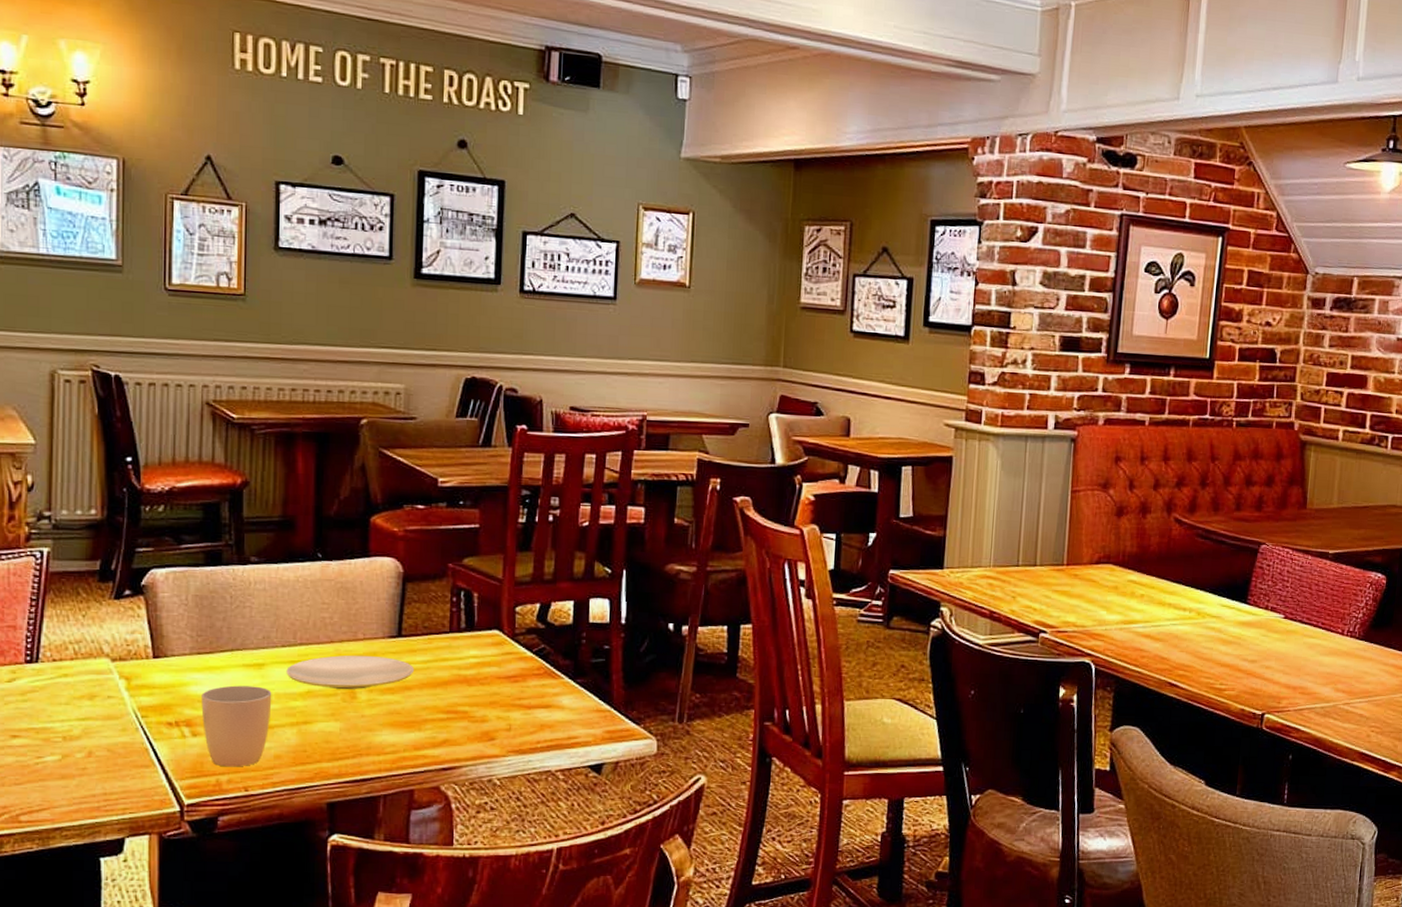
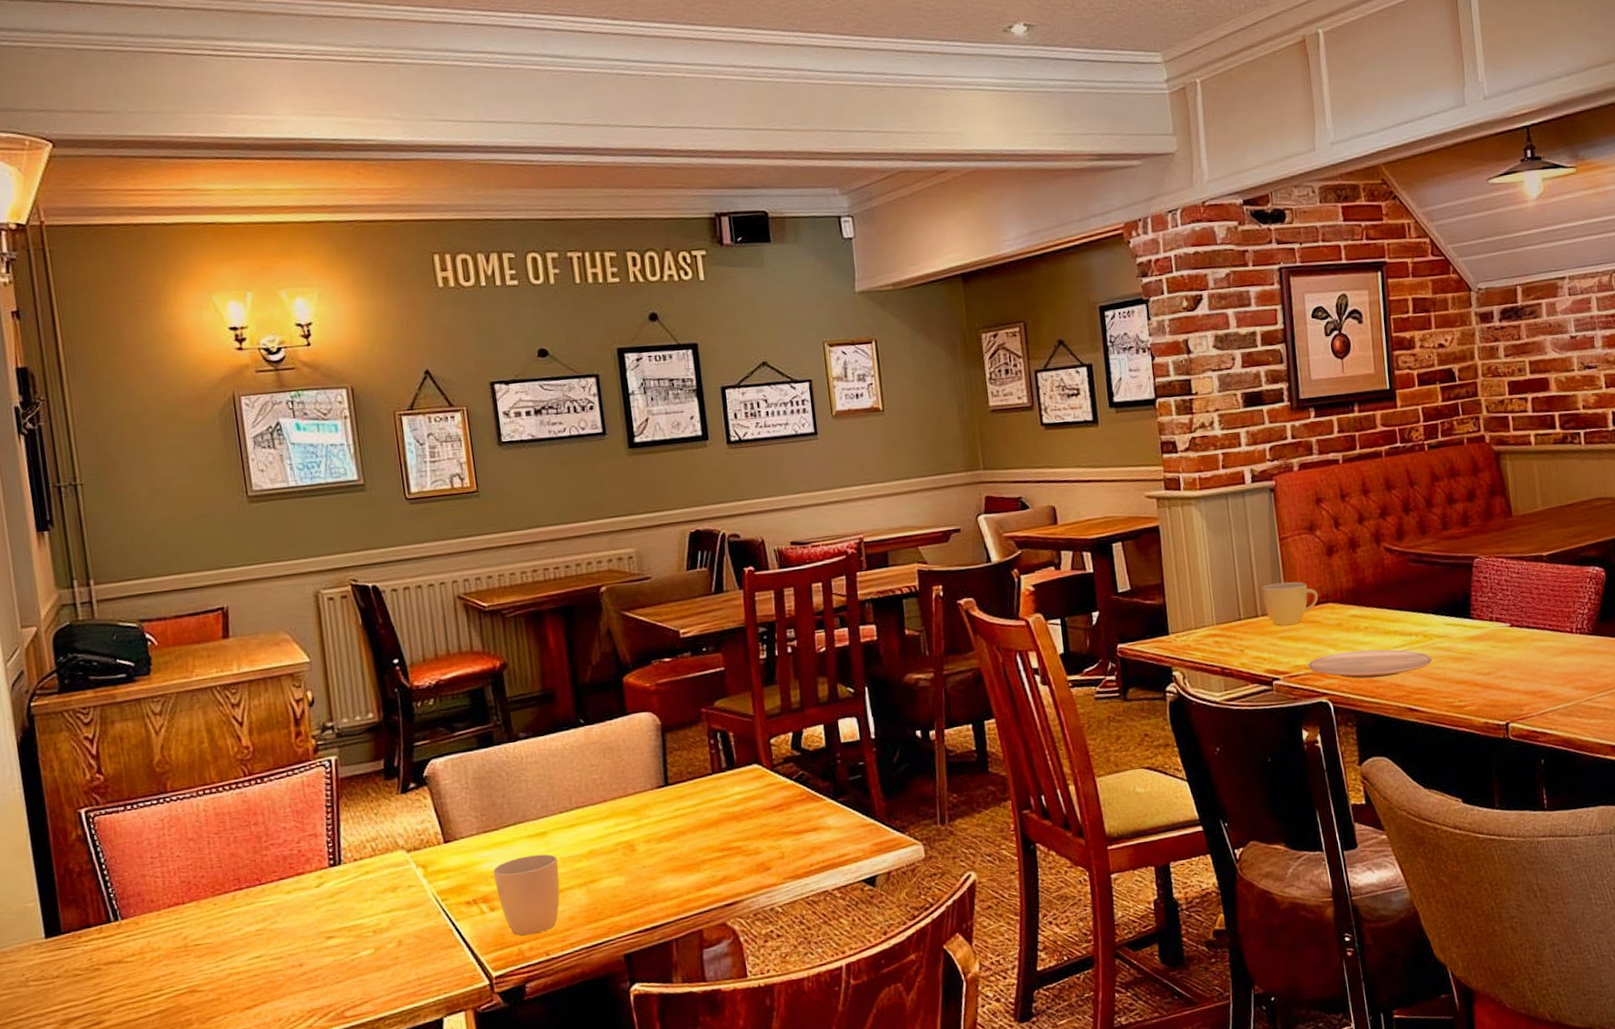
plate: present [286,655,415,689] -> none [567,807,686,846]
cup: none [1044,535,1100,580] -> present [1261,582,1319,626]
plate: none [1077,616,1202,648] -> present [1308,649,1433,679]

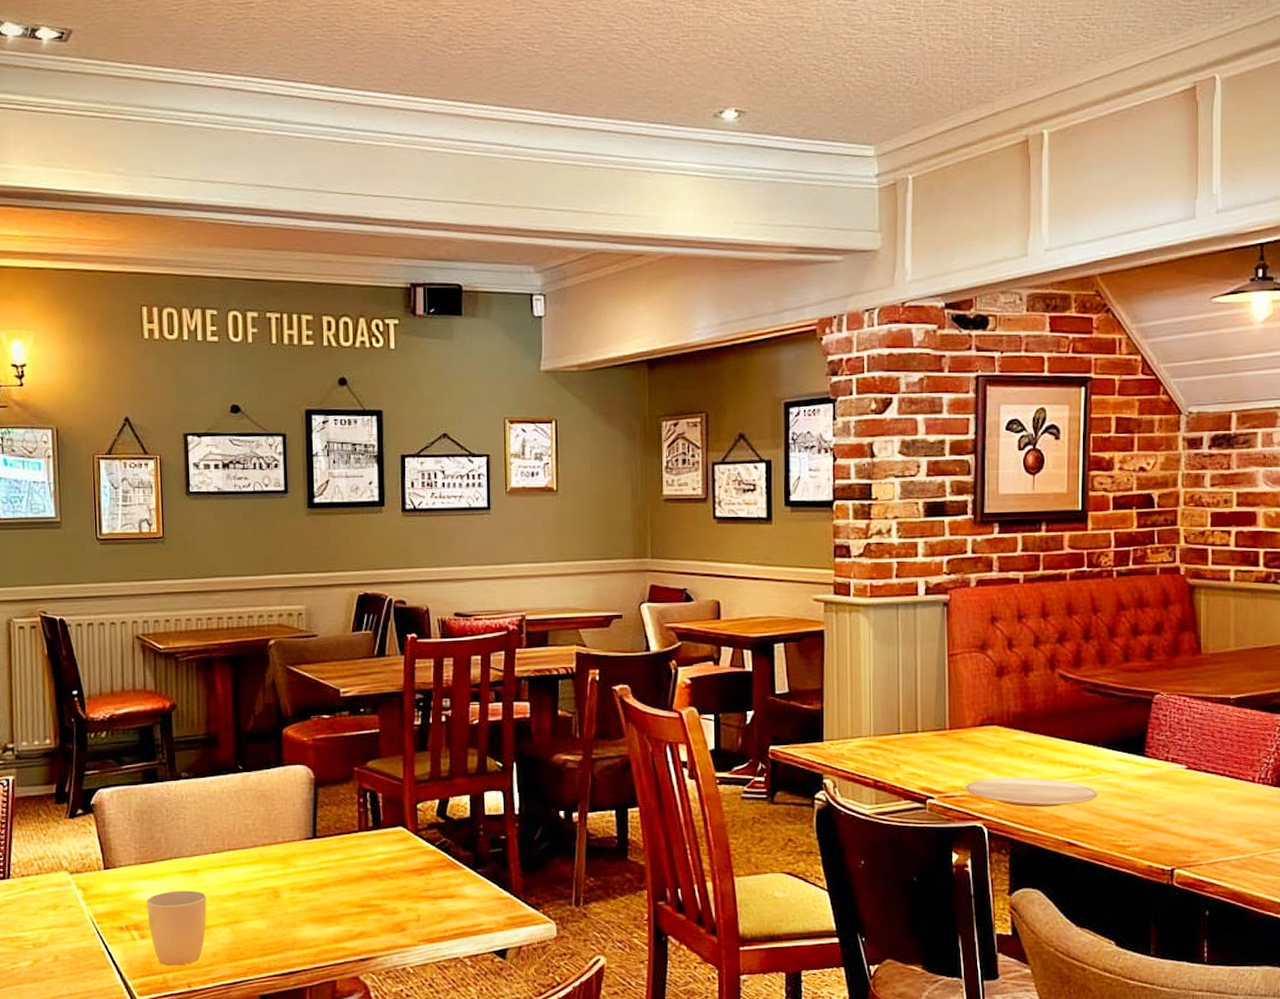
cup: present [1261,582,1319,626] -> none [923,699,983,744]

